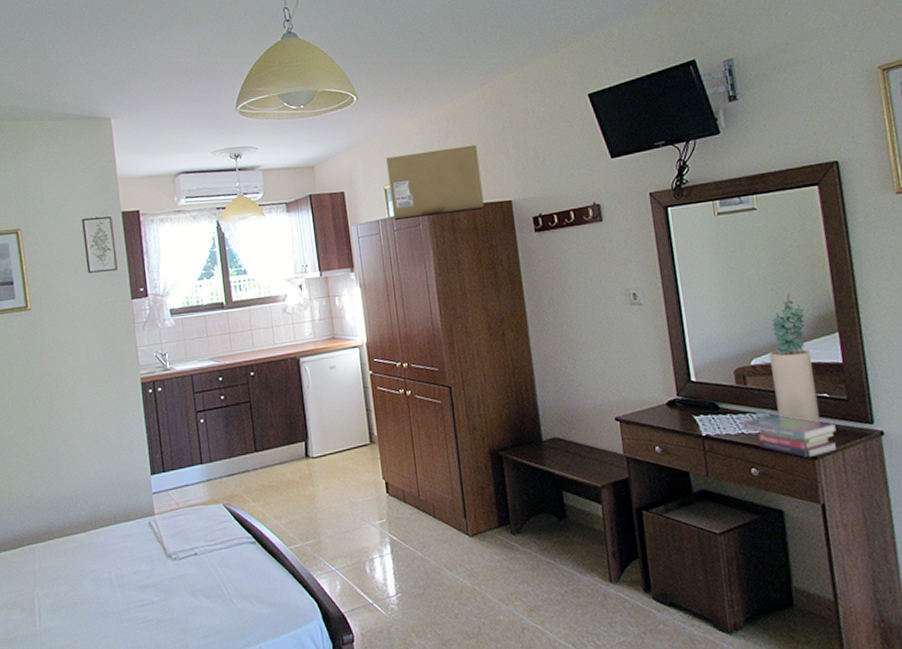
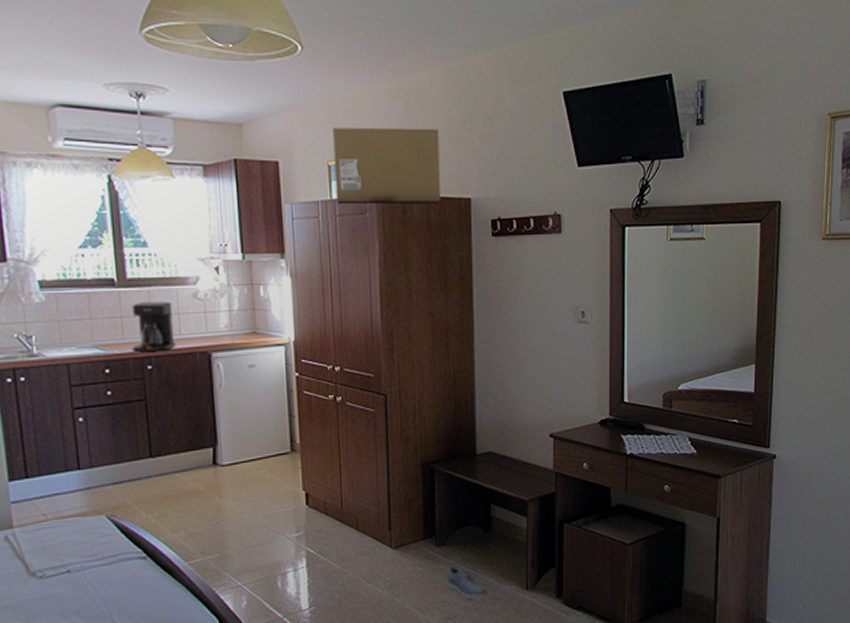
coffee maker: none [237,317,271,361] -> present [132,302,175,352]
shoe: none [525,555,570,591] -> present [446,566,488,600]
books: present [742,414,838,459] -> none [663,436,739,477]
vase: present [769,294,821,423] -> none [694,325,730,446]

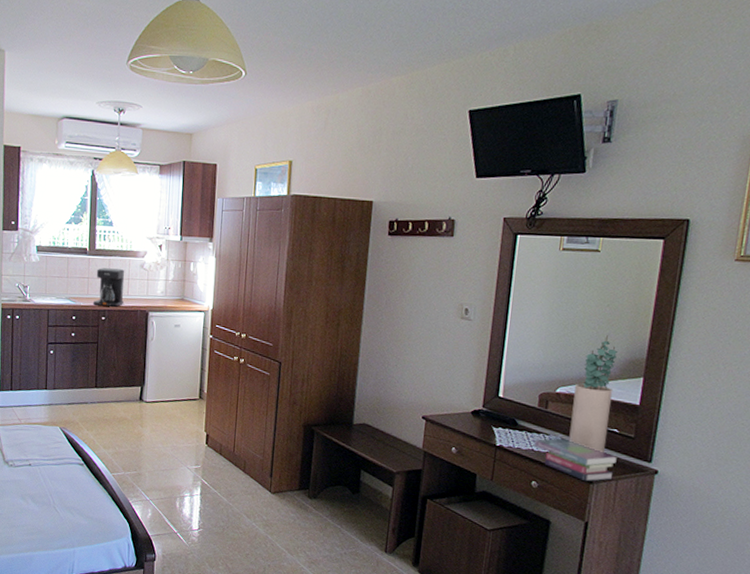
box: present [333,127,441,205] -> none [258,138,351,205]
shoe: present [446,566,488,600] -> none [313,518,350,552]
books: none [663,436,739,477] -> present [534,438,617,482]
vase: none [694,325,730,446] -> present [568,335,617,454]

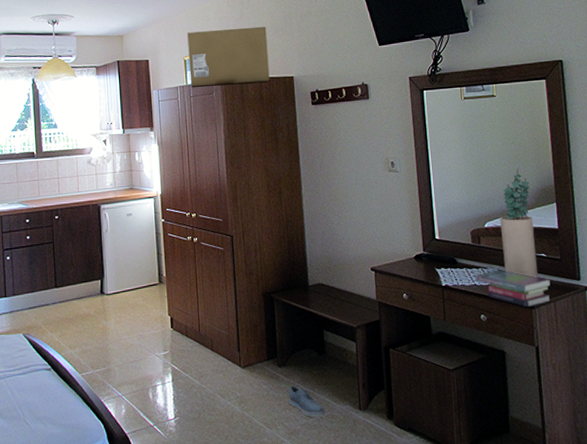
coffee maker: present [93,268,125,308] -> none [45,167,75,206]
box: none [258,138,351,205] -> present [187,26,270,88]
shoe: none [313,518,350,552] -> present [288,385,326,417]

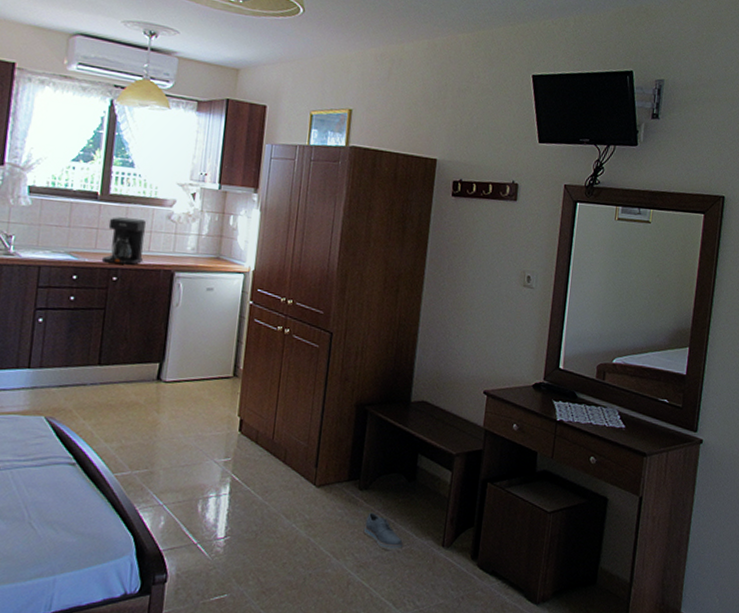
coffee maker: none [45,167,75,206] -> present [102,217,146,266]
box: present [187,26,270,88] -> none [313,82,416,161]
books: present [475,269,551,308] -> none [593,410,667,455]
vase: present [500,169,539,278] -> none [624,305,666,425]

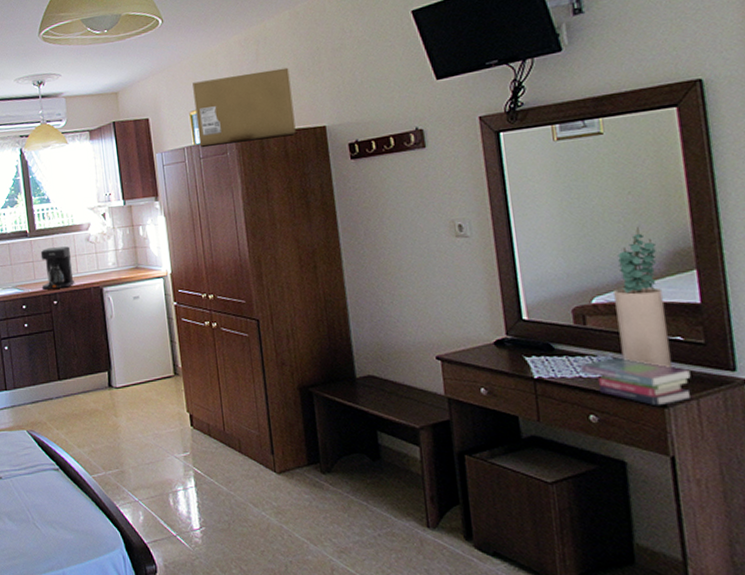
box: none [313,82,416,161] -> present [192,67,296,148]
shoe: present [363,512,404,550] -> none [335,495,384,534]
books: none [593,410,667,455] -> present [580,357,692,407]
vase: none [624,305,666,425] -> present [614,227,673,369]

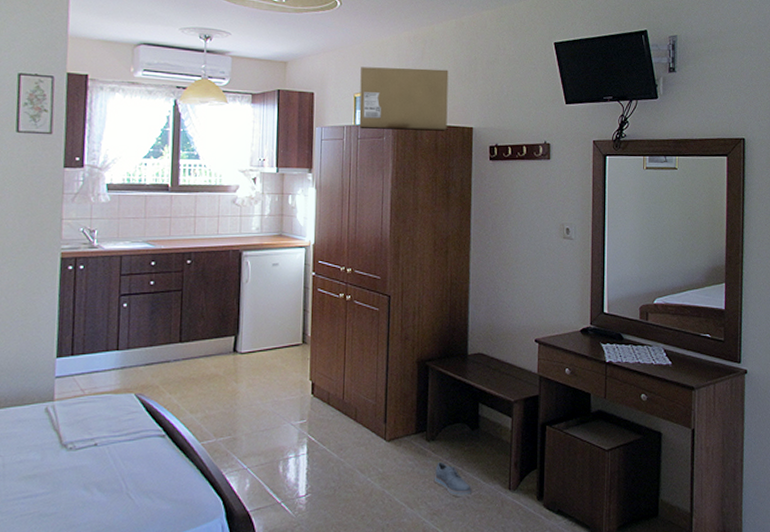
coffee maker: present [40,246,74,290] -> none [177,205,214,249]
shoe: none [335,495,384,534] -> present [434,461,473,496]
books: present [580,357,692,407] -> none [640,348,712,389]
vase: present [614,227,673,369] -> none [669,246,702,359]

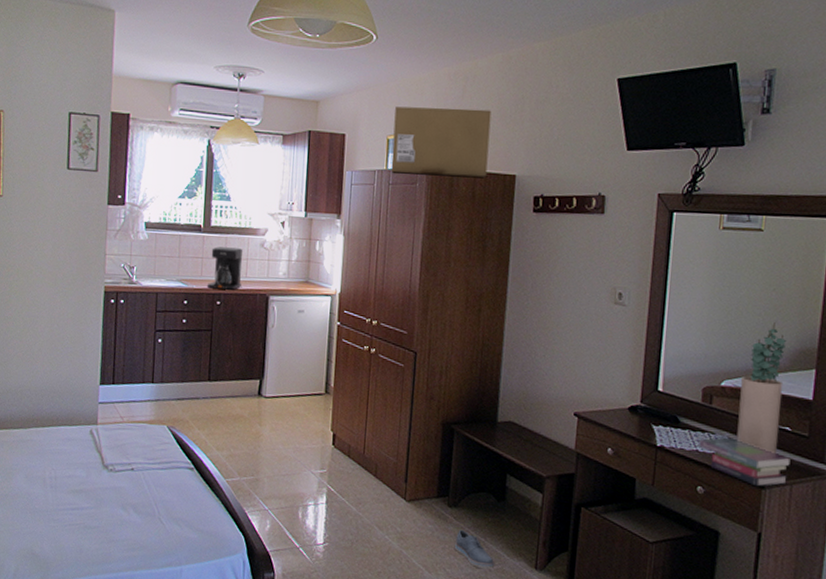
coffee maker: none [177,205,214,249] -> present [208,247,243,291]
books: none [640,348,712,389] -> present [699,437,790,487]
vase: none [669,246,702,359] -> present [736,322,786,455]

